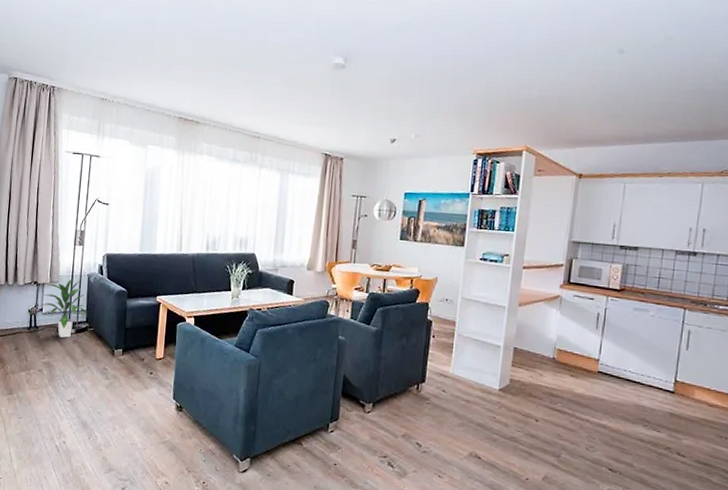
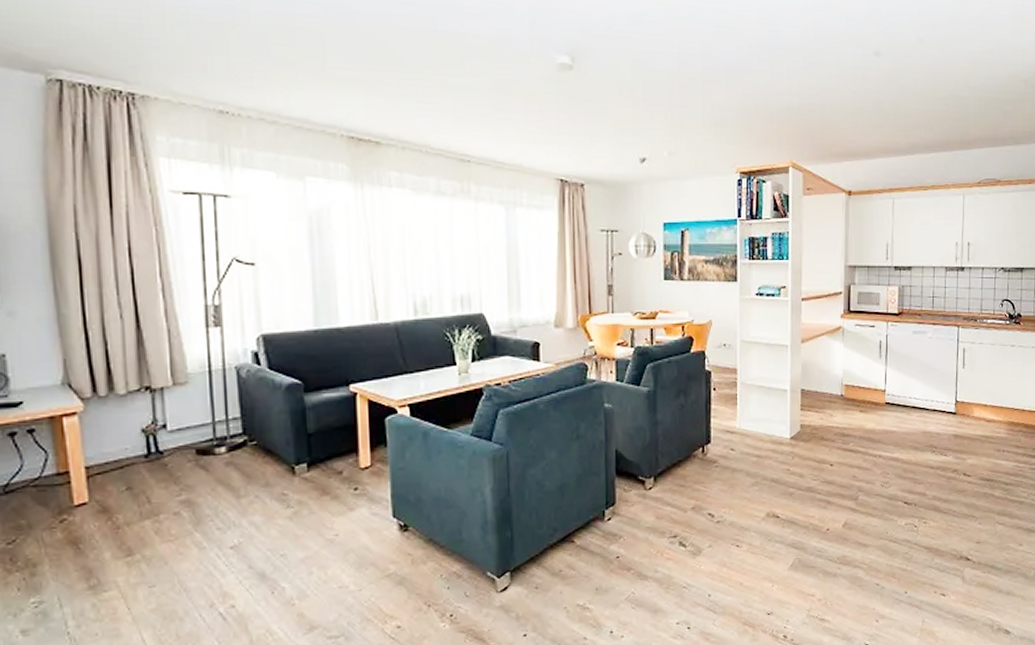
indoor plant: present [41,277,87,338] -> none [163,374,243,461]

